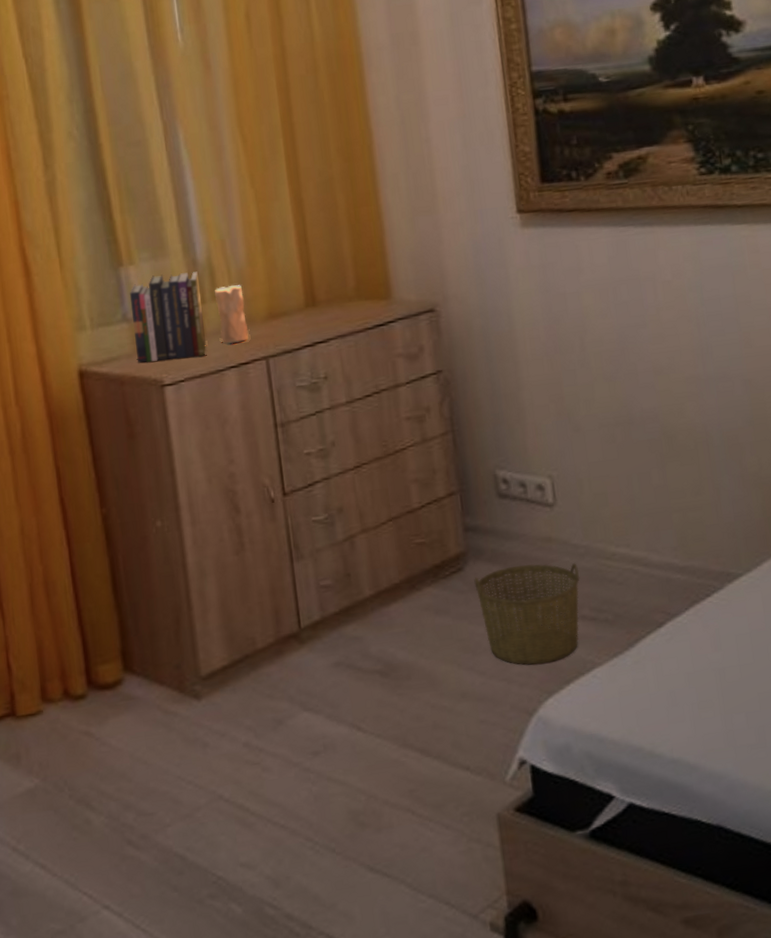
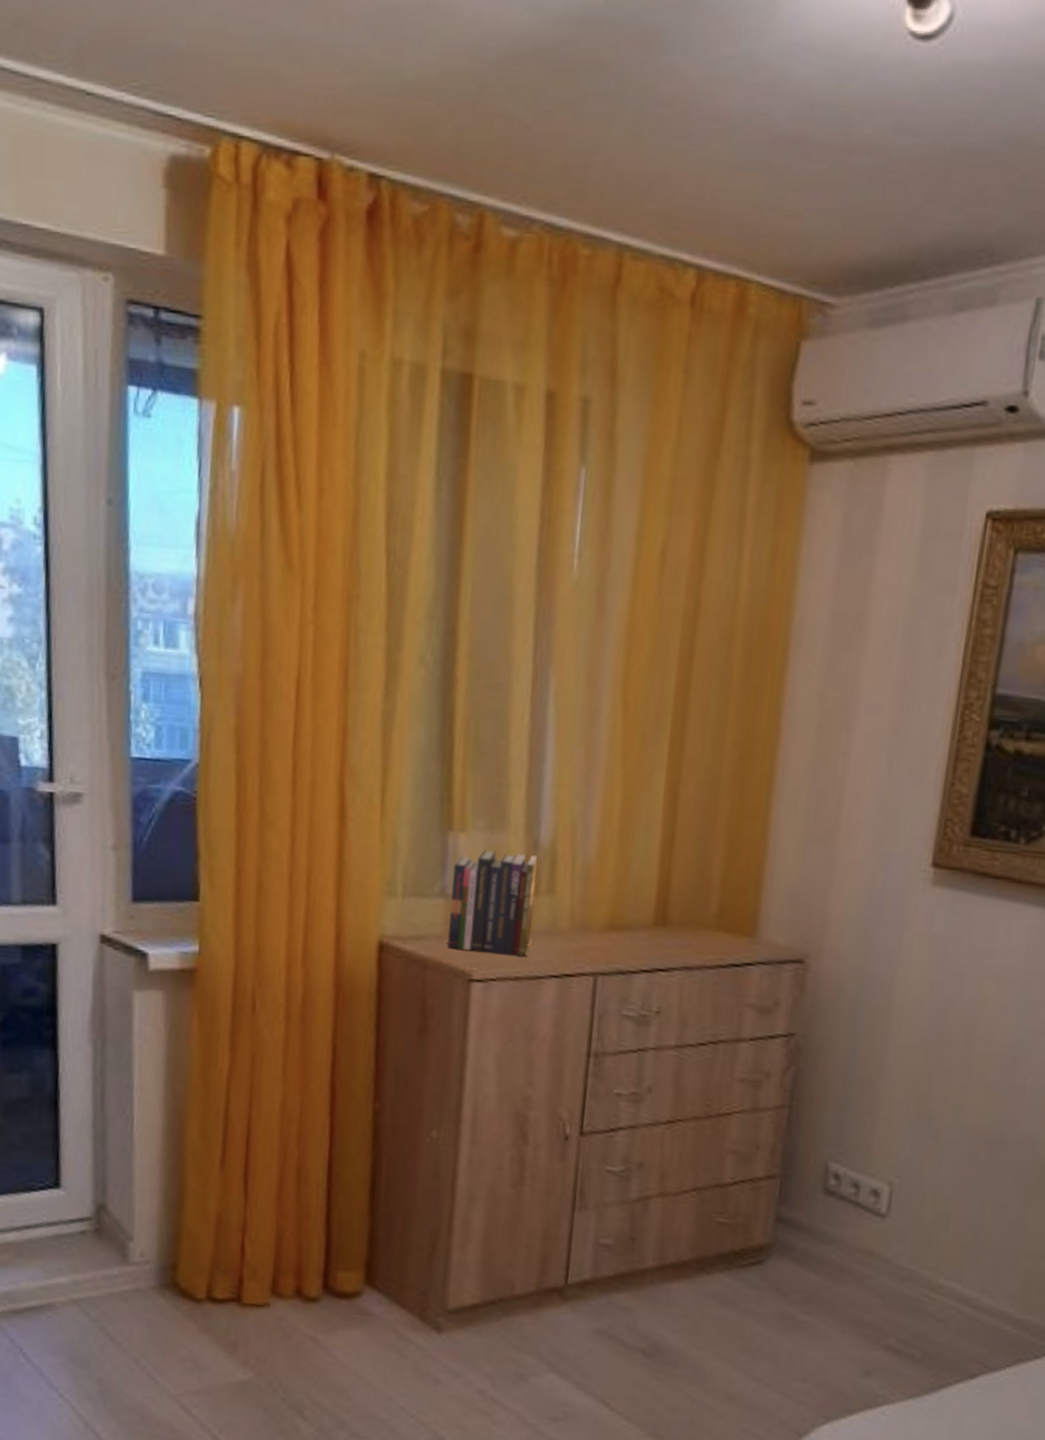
candle: present [214,284,249,345] -> none [547,879,585,950]
basket: present [474,562,580,666] -> none [771,1272,896,1387]

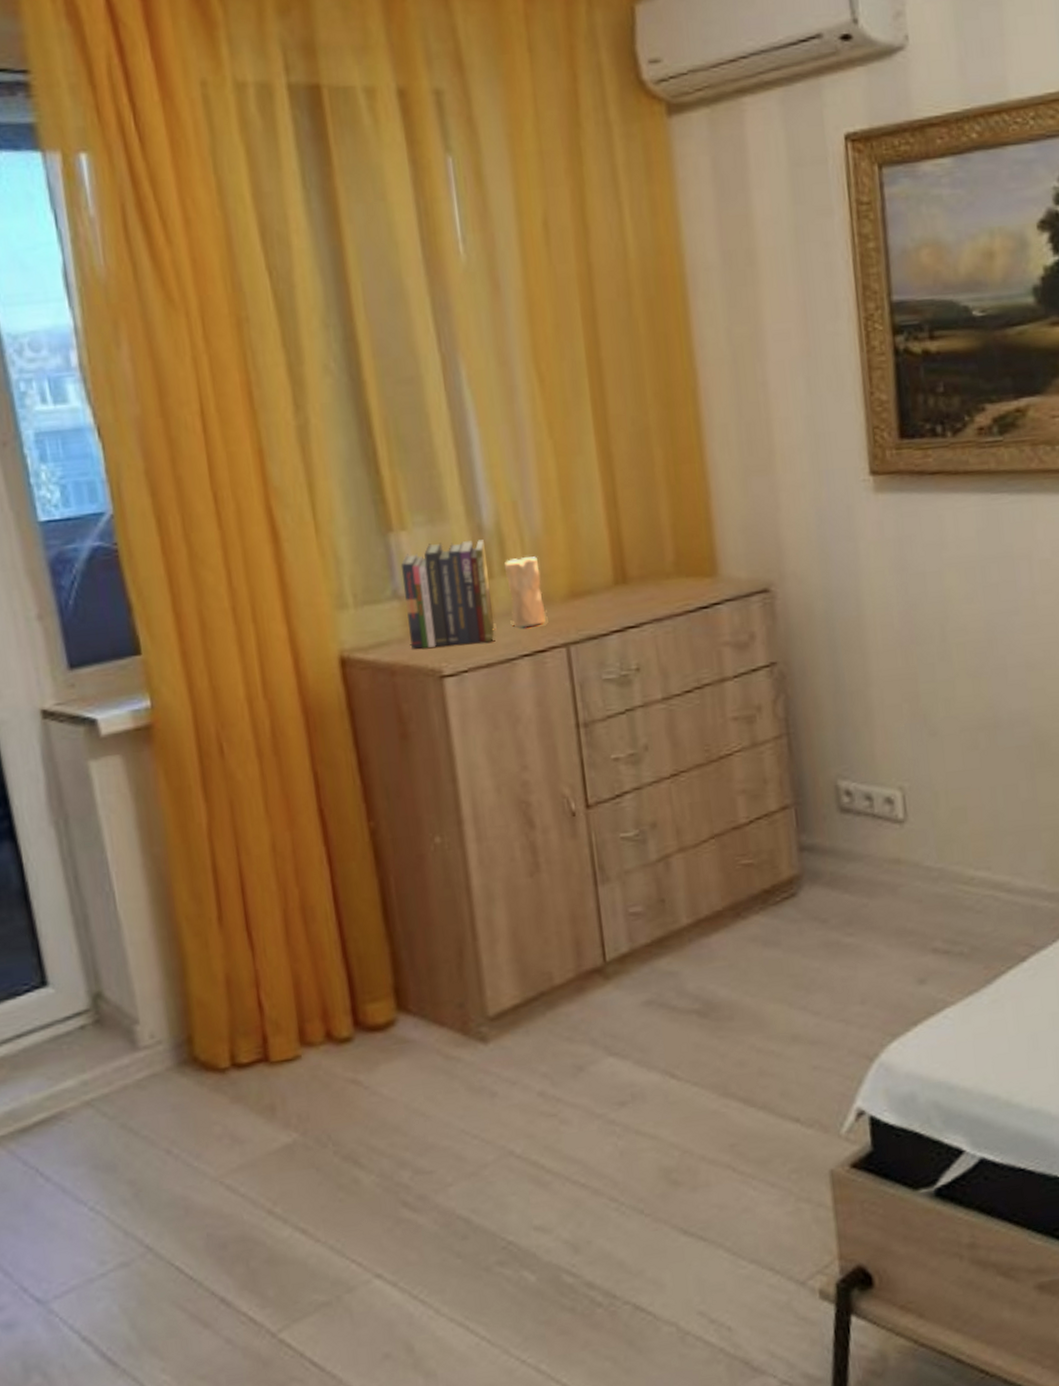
candle: none [547,879,585,950] -> present [503,556,546,629]

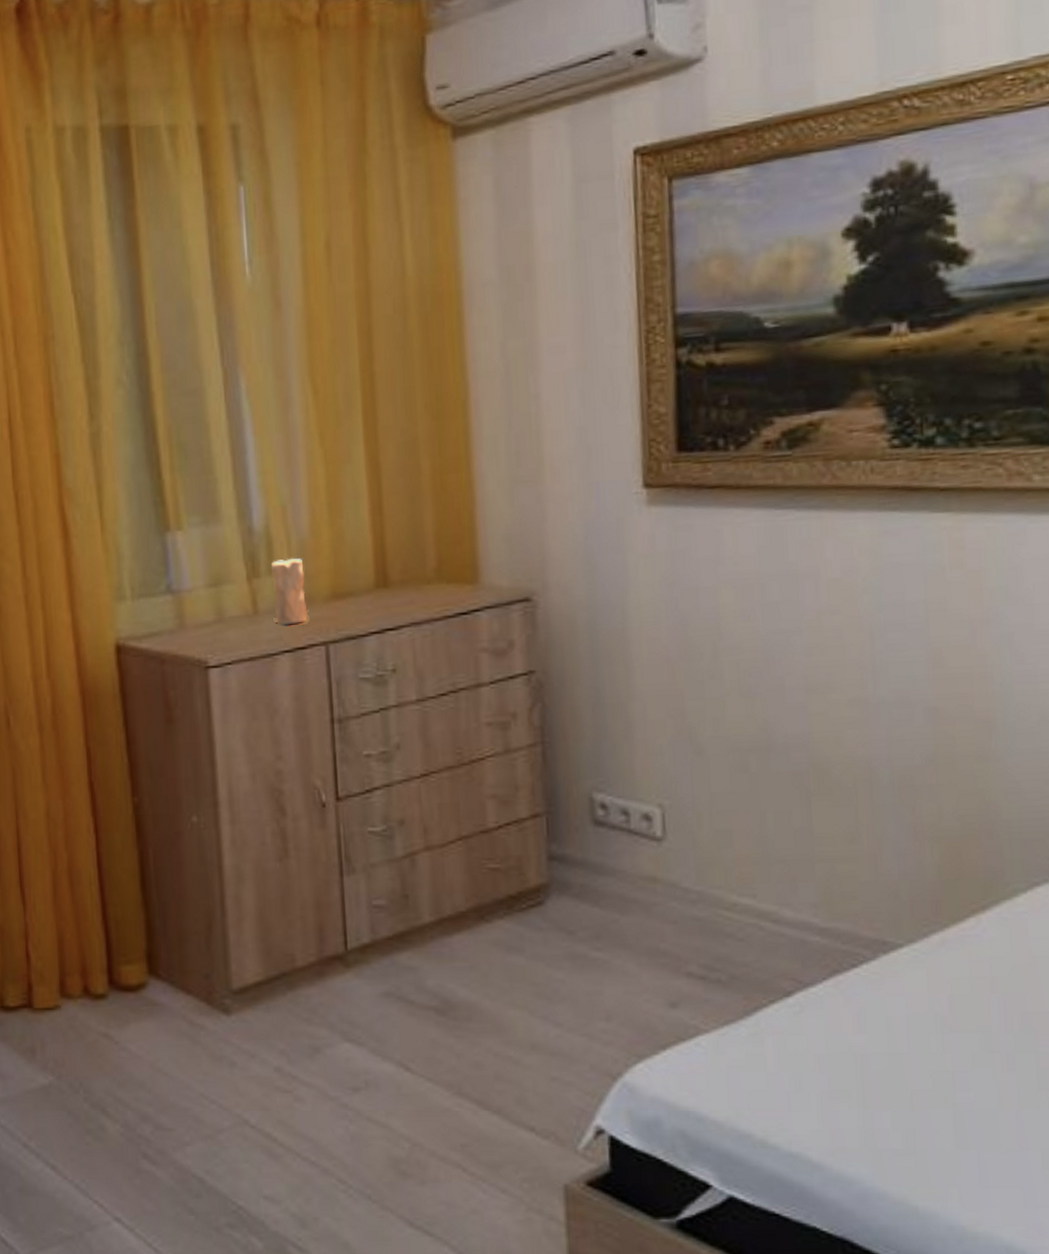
books: present [400,539,495,649] -> none [175,541,259,640]

